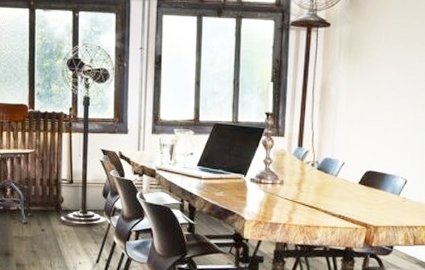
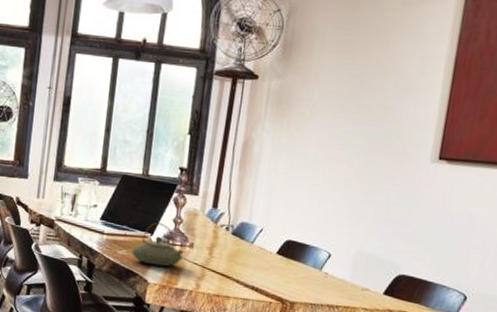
teapot: none [227,165,276,204] -> present [131,223,185,267]

